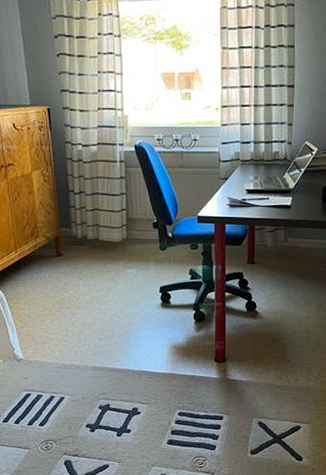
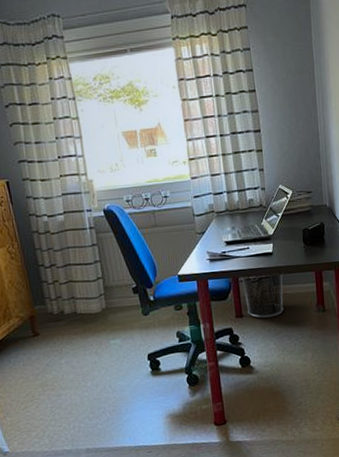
waste bin: none [258,224,297,267] -> present [242,273,284,318]

